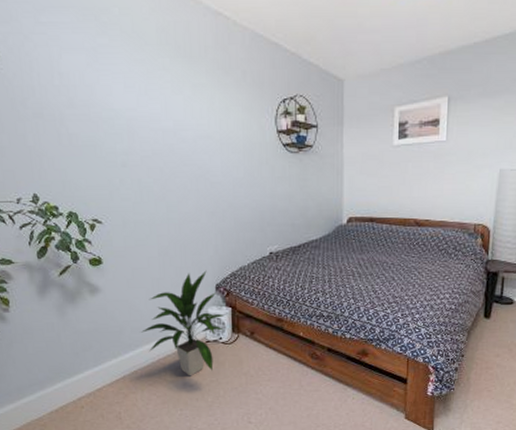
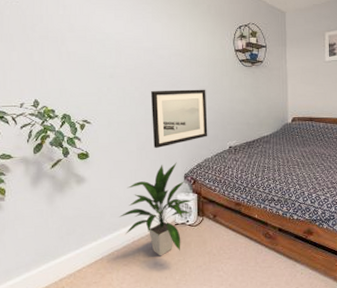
wall art: none [173,181,244,254] -> present [151,89,208,149]

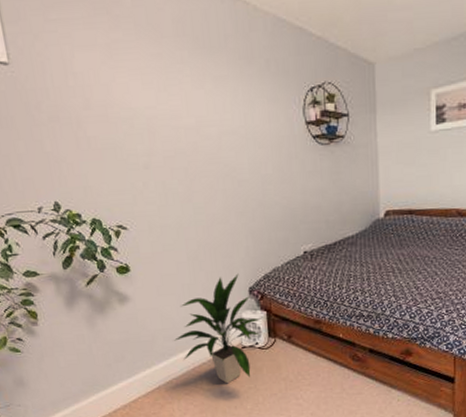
wall art: present [151,89,208,149] -> none [199,178,276,258]

